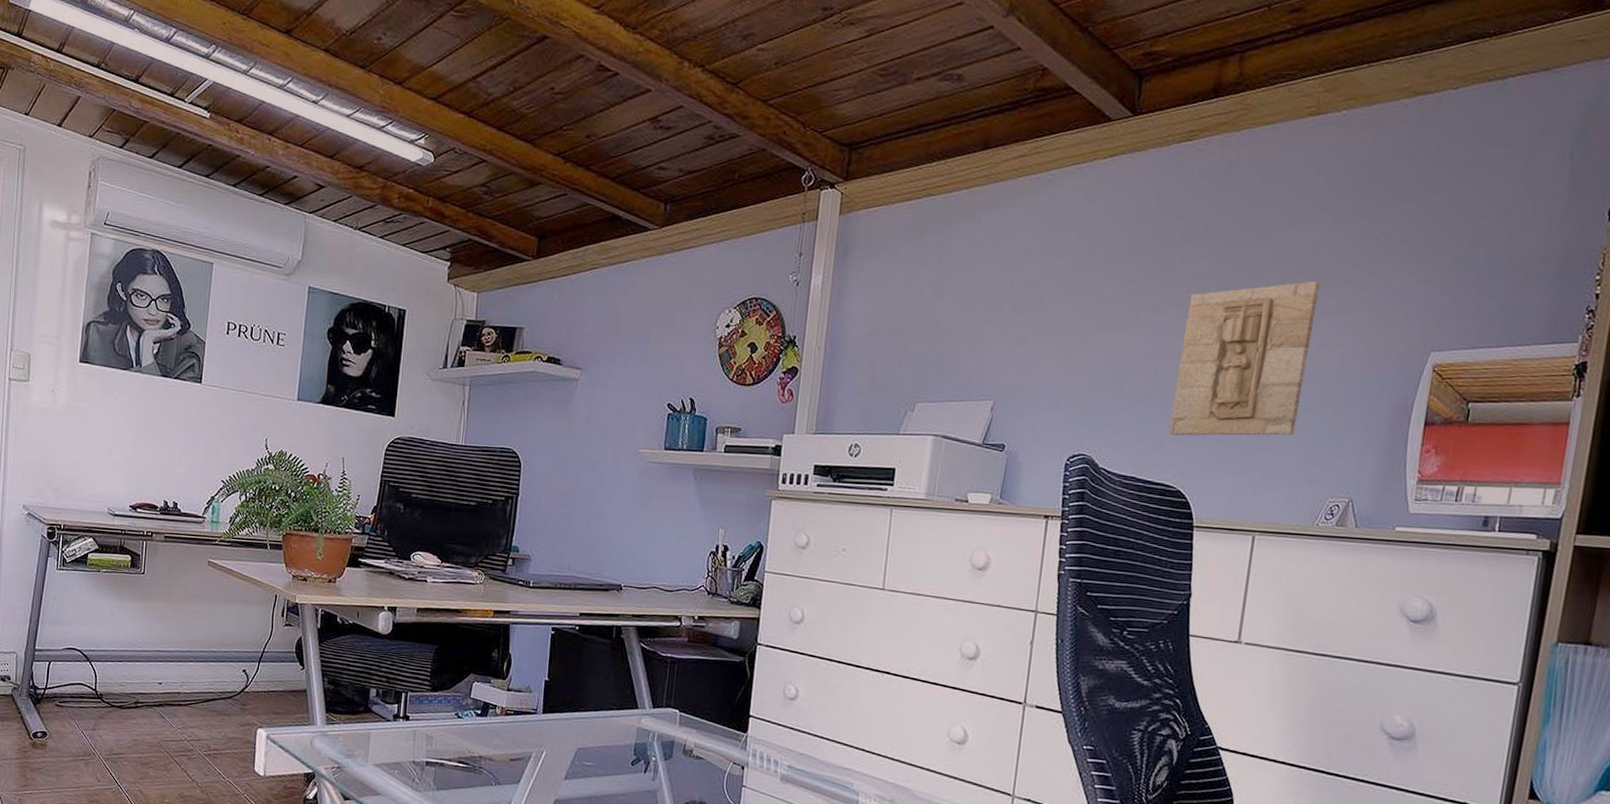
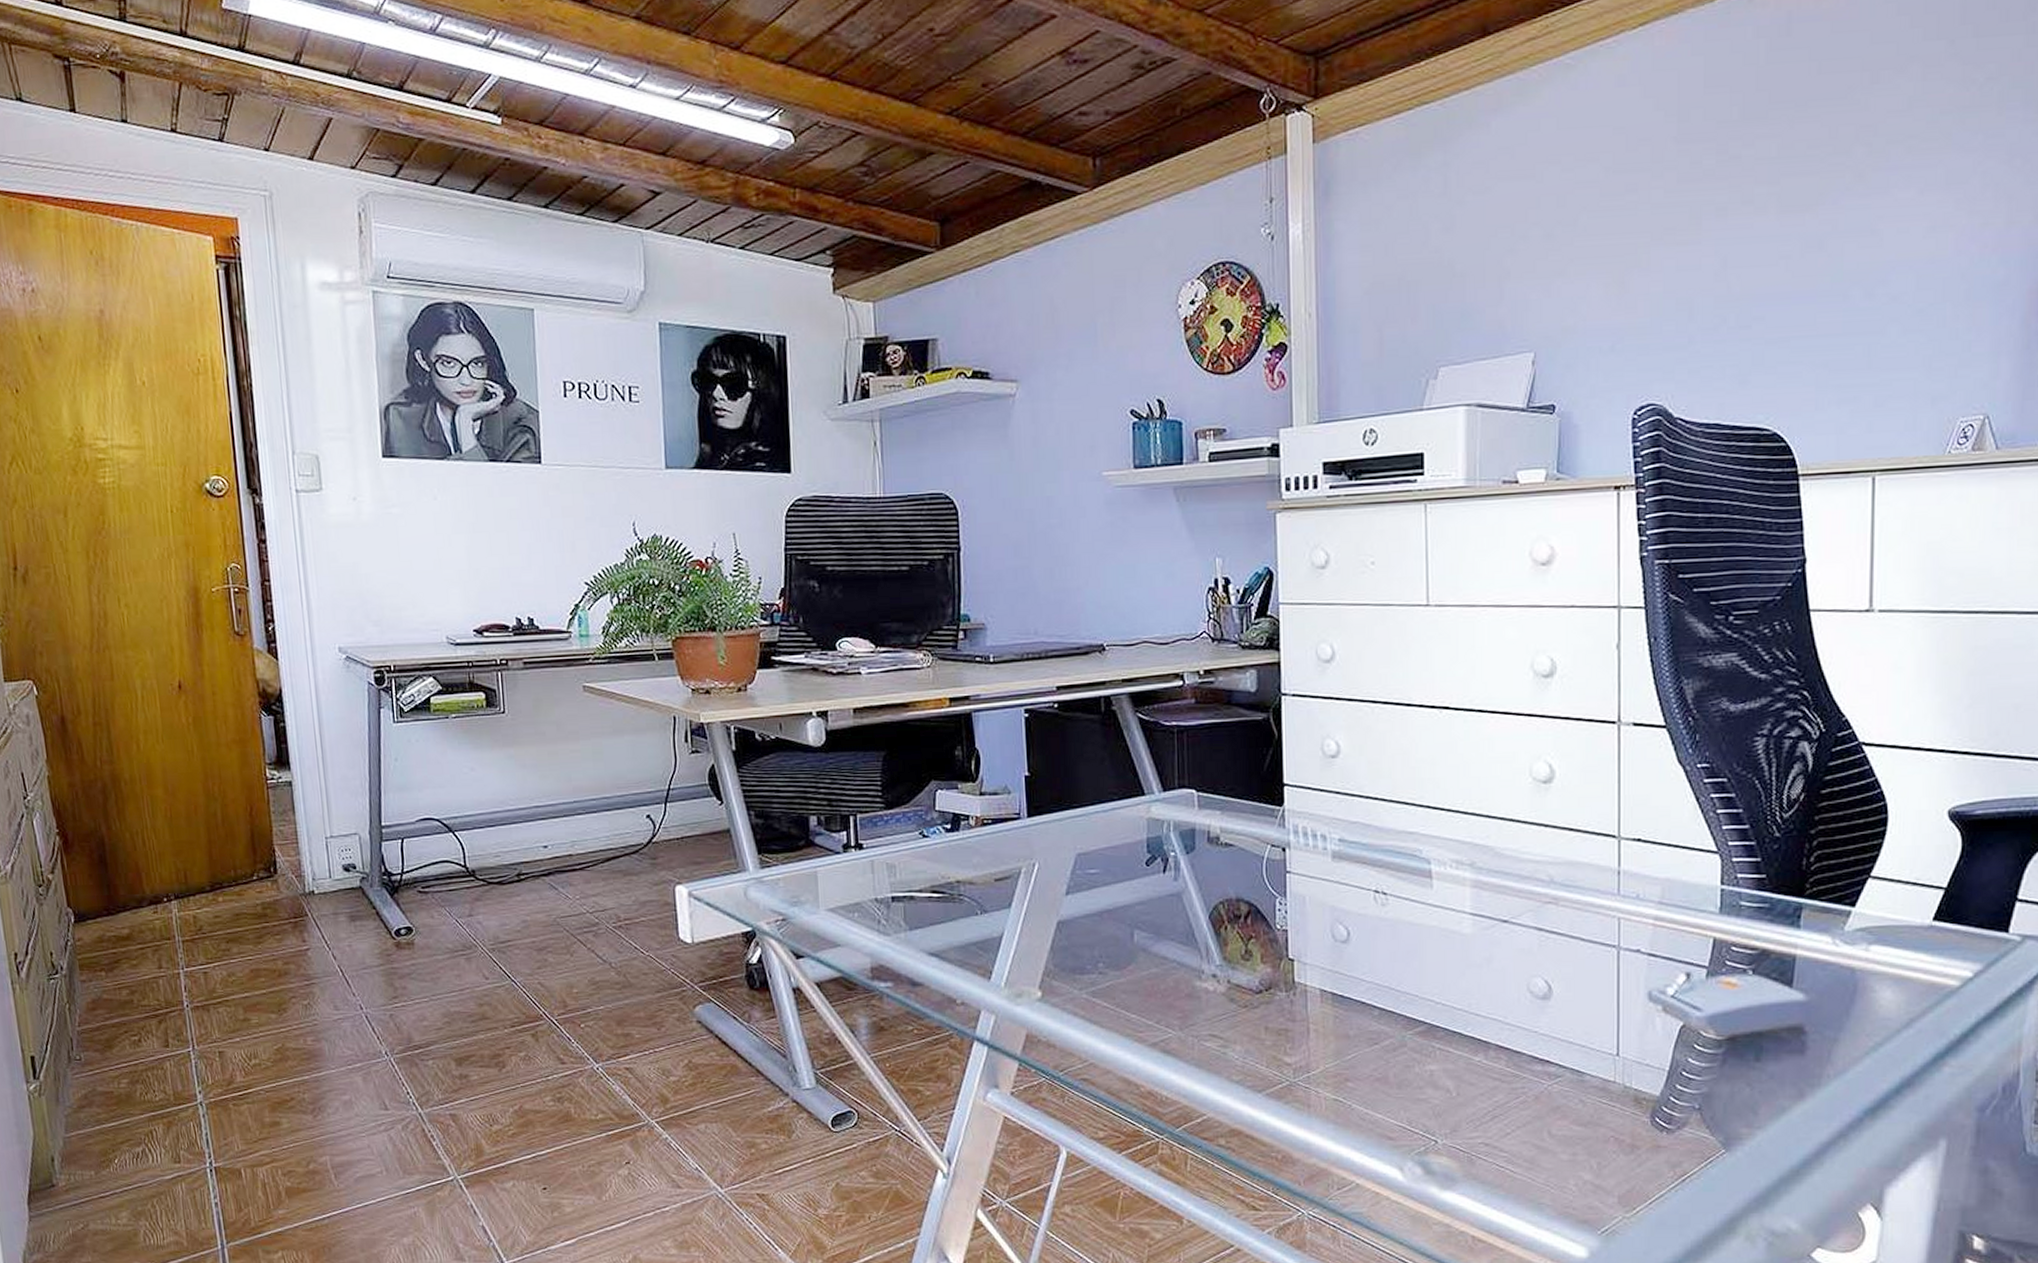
wall panel: present [1168,281,1320,436] -> none [1753,150,1918,366]

